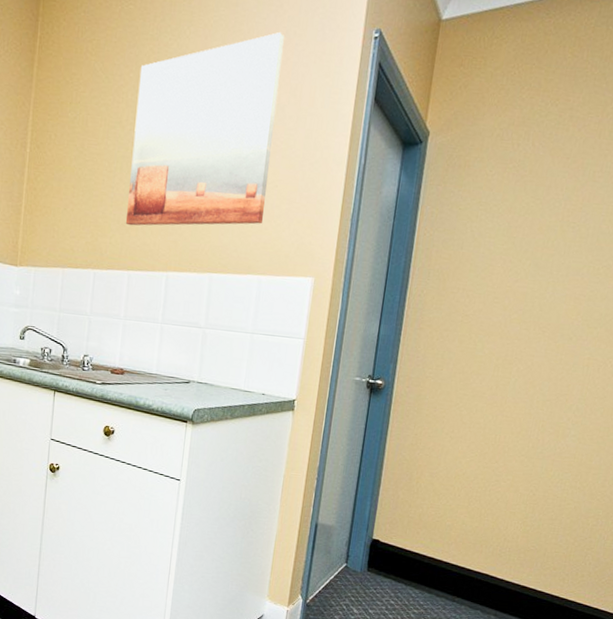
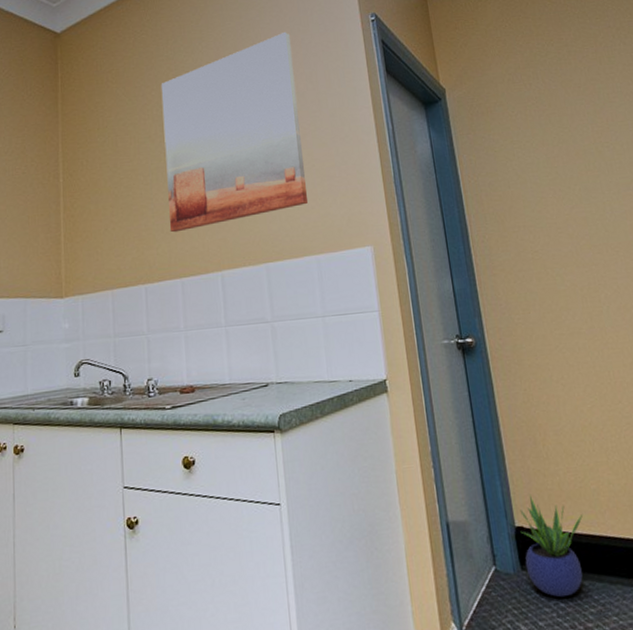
potted plant: none [371,517,431,598] -> present [520,494,583,598]

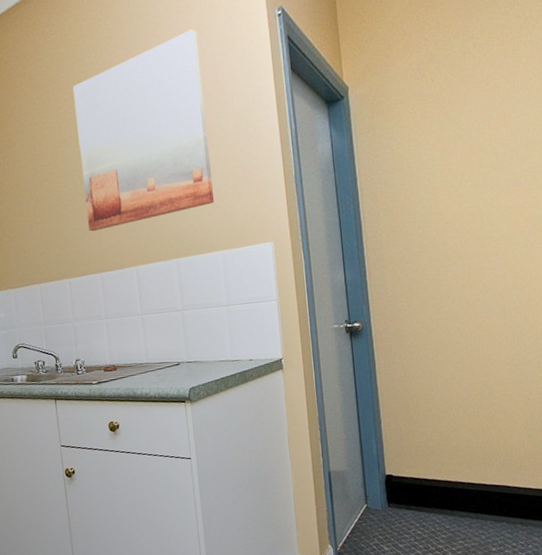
potted plant: present [520,494,583,598] -> none [389,450,443,527]

